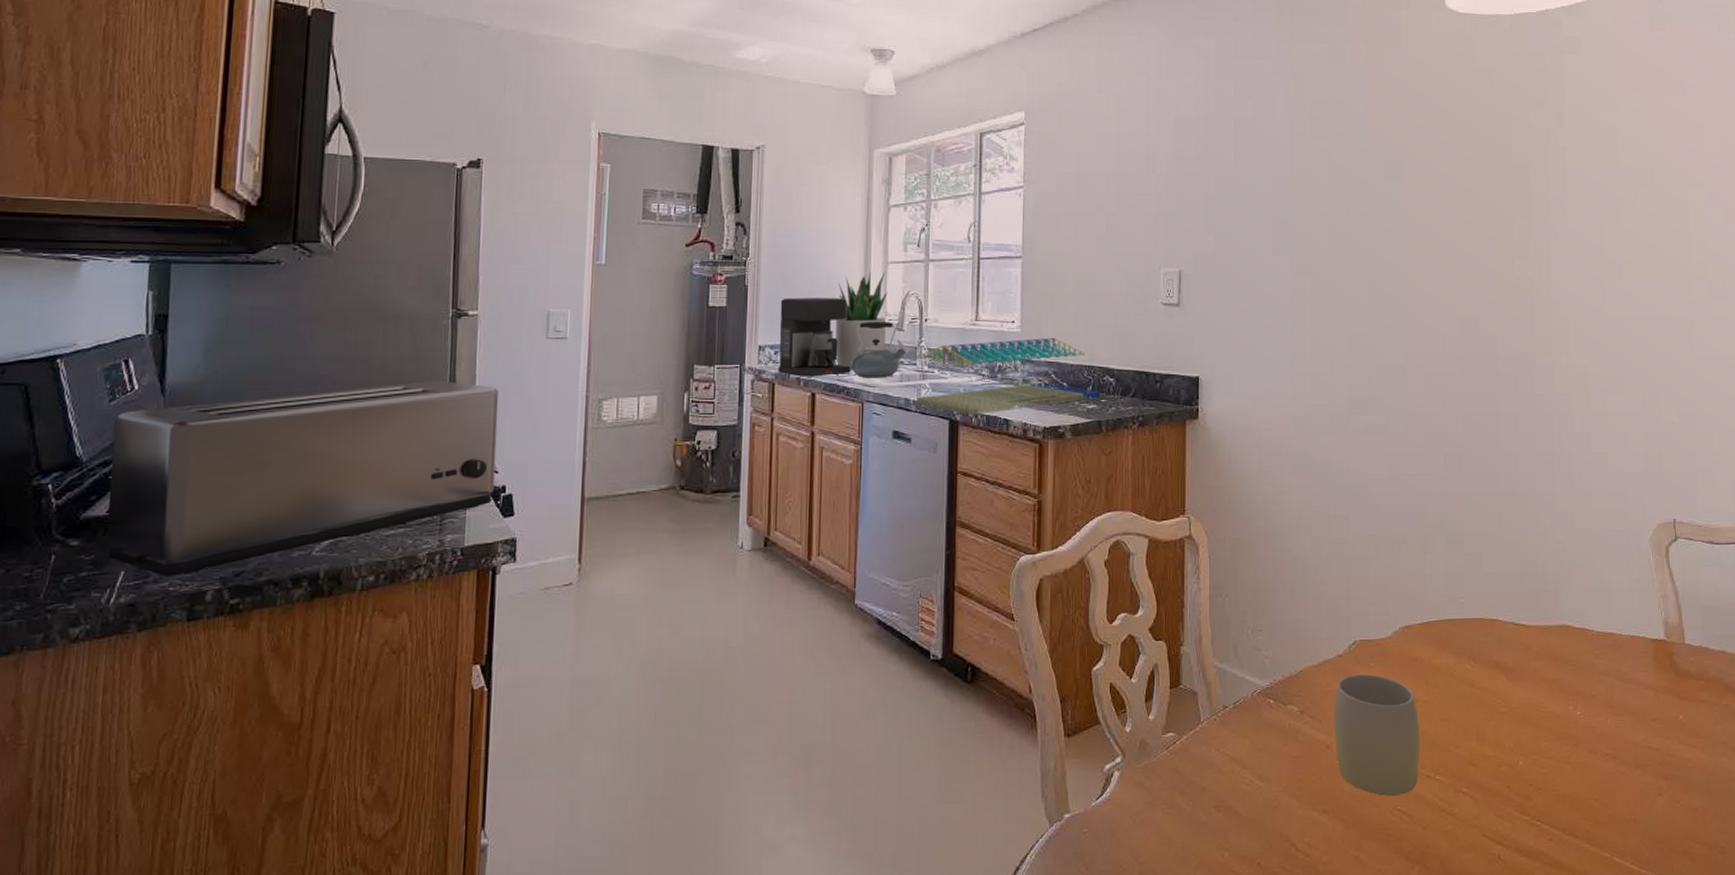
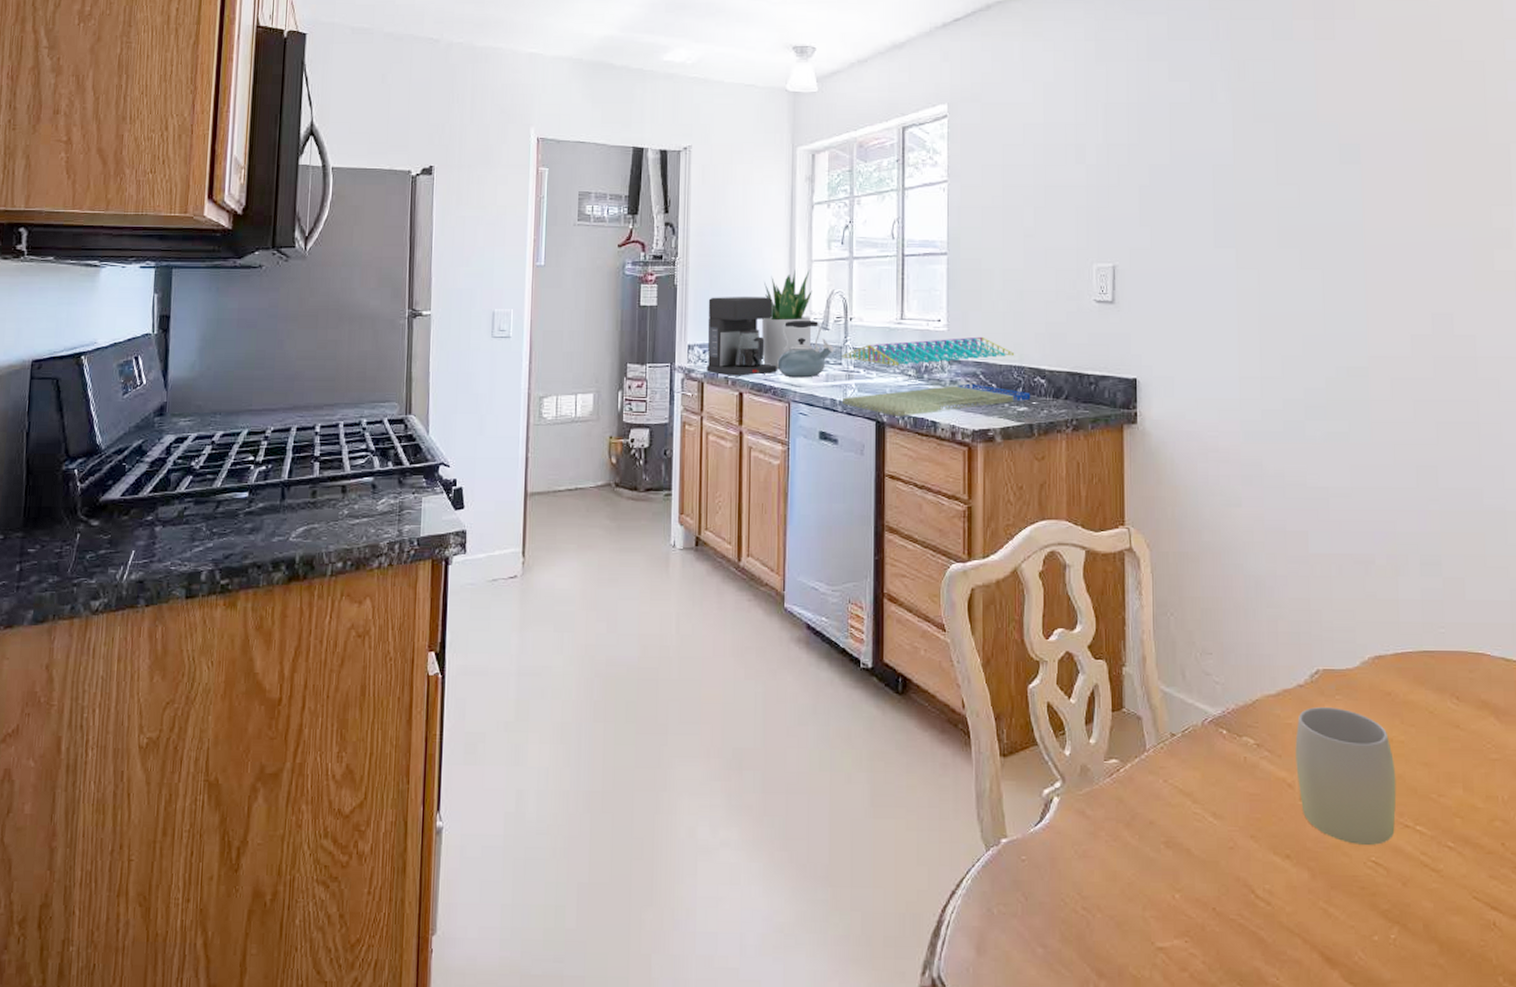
toaster: present [106,381,499,576] -> none [120,378,450,557]

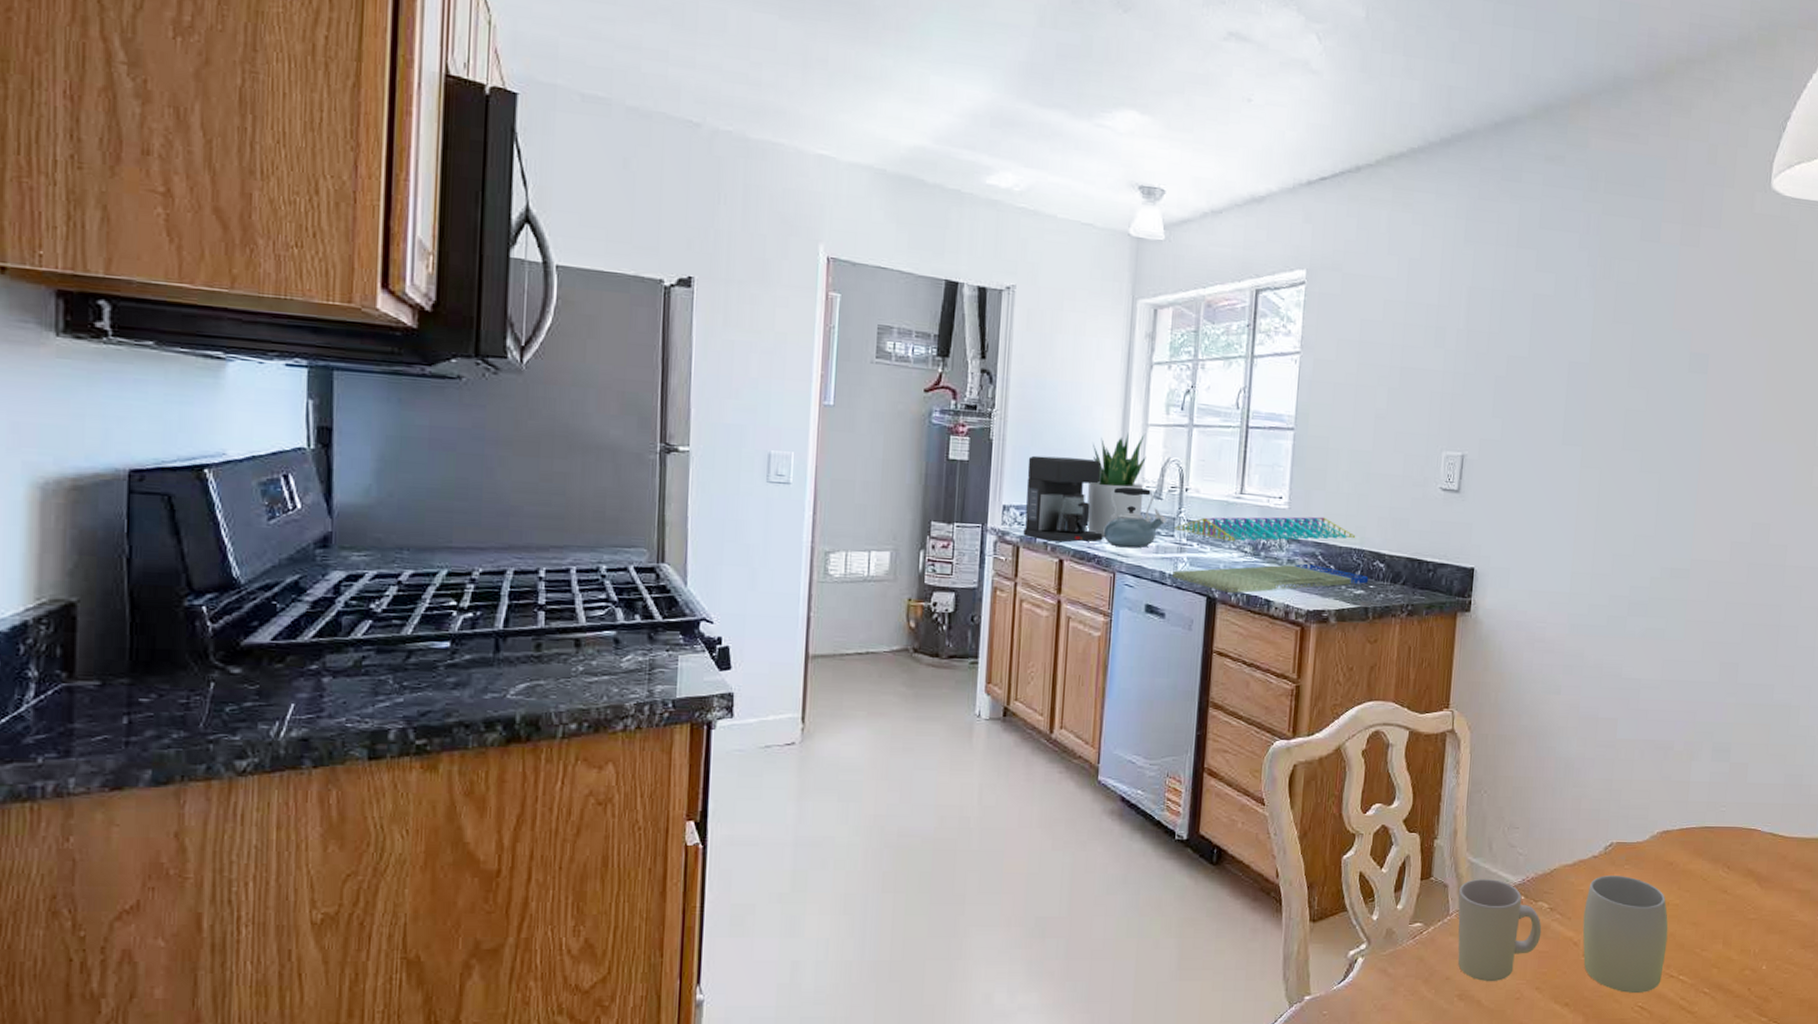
mug: none [1153,711,1250,827] -> present [1457,879,1542,981]

